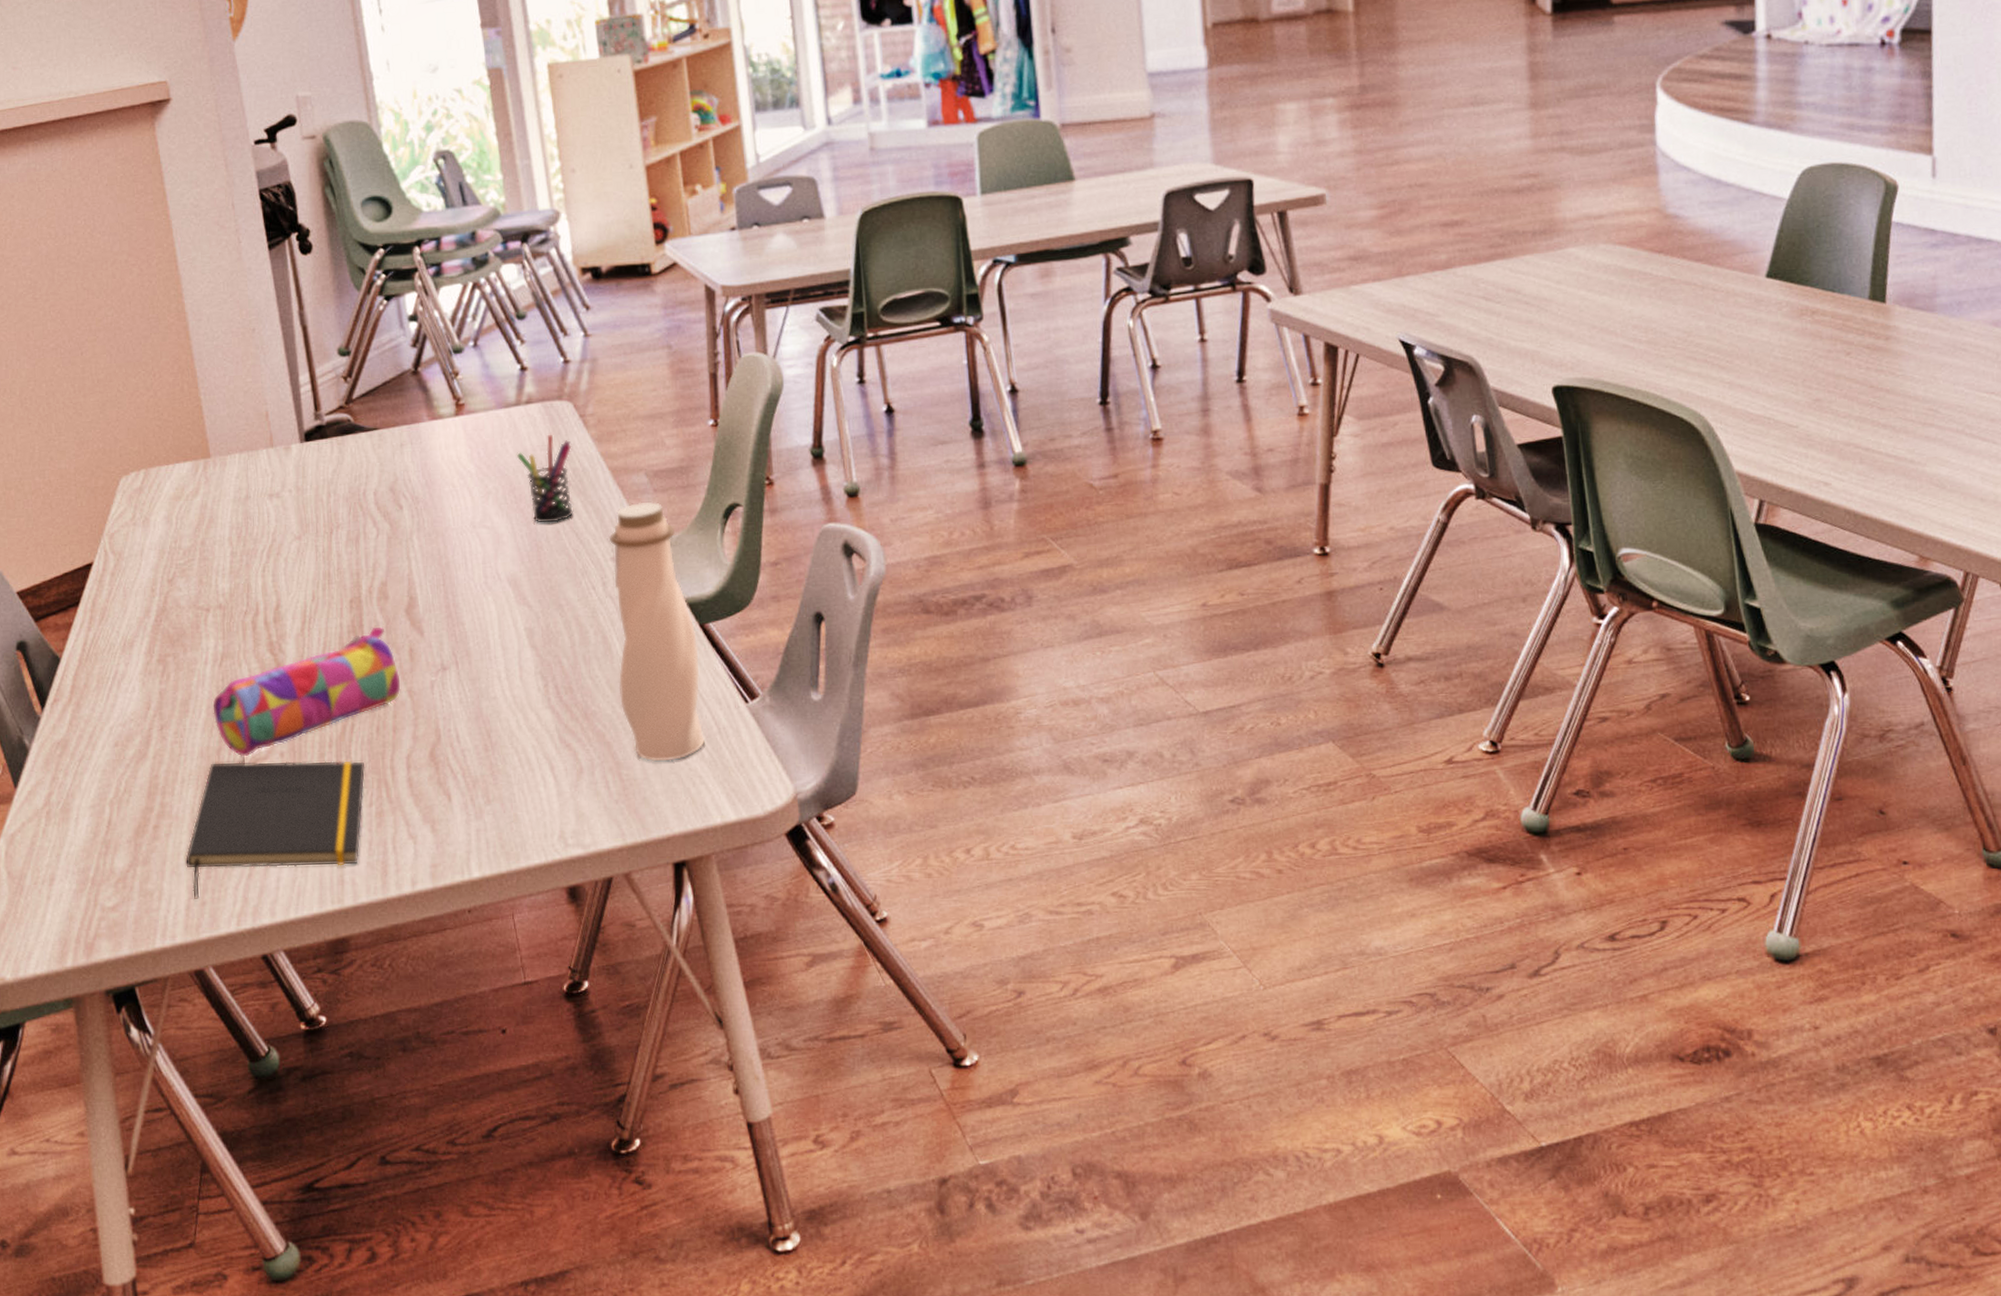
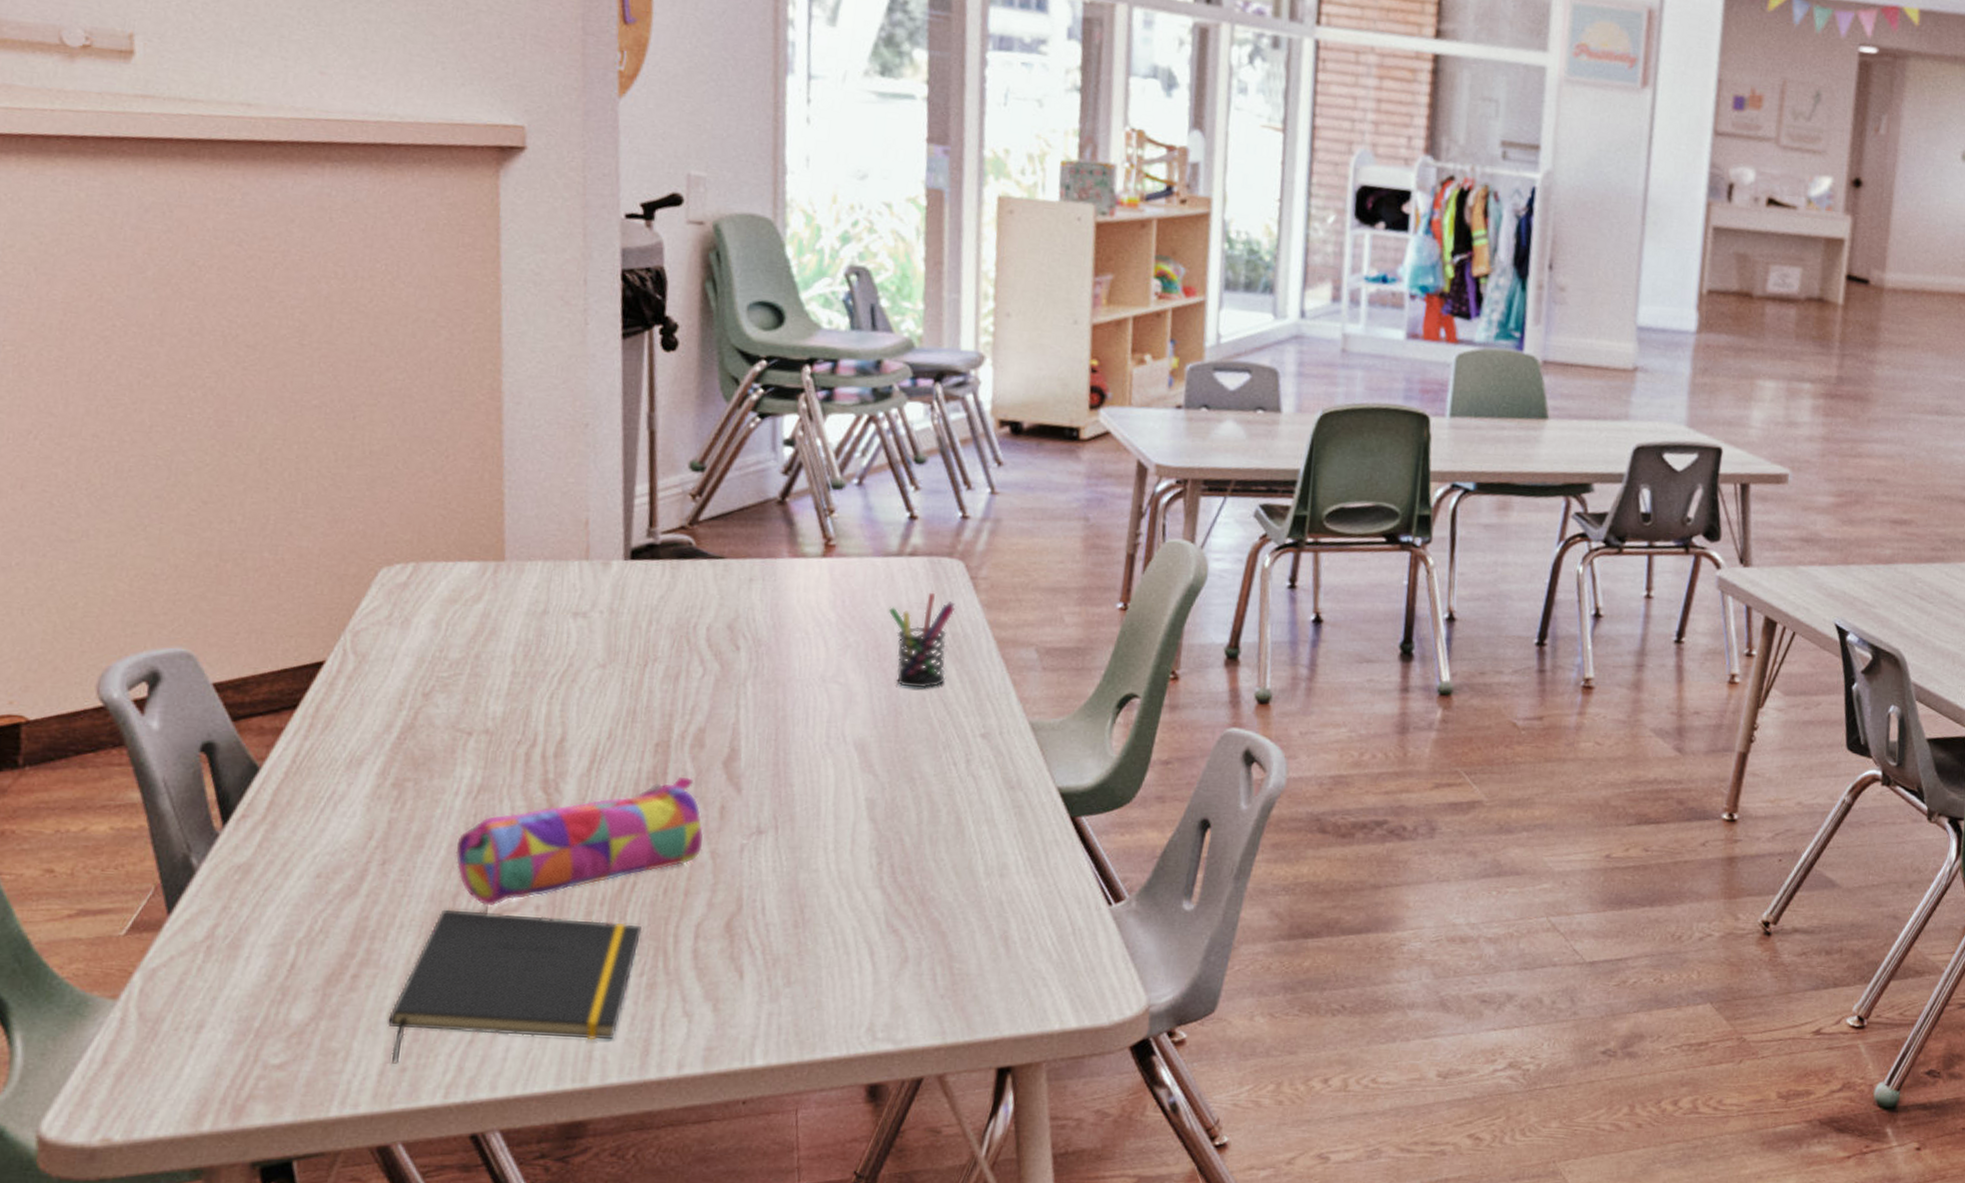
water bottle: present [608,501,706,762] -> none [964,678,1066,959]

